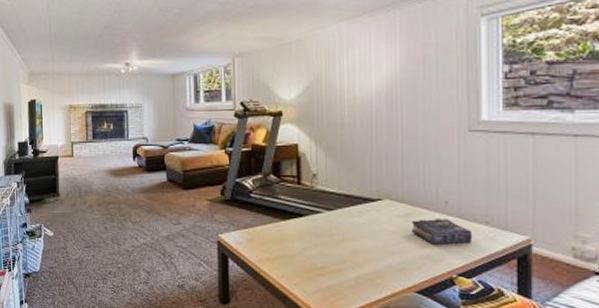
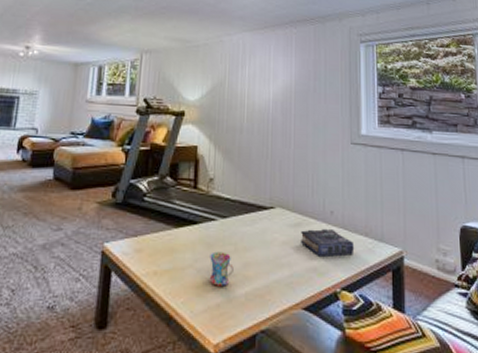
mug: none [318,241,343,271] -> present [209,251,234,286]

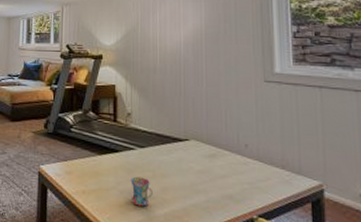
book: present [301,228,355,257] -> none [216,159,271,186]

